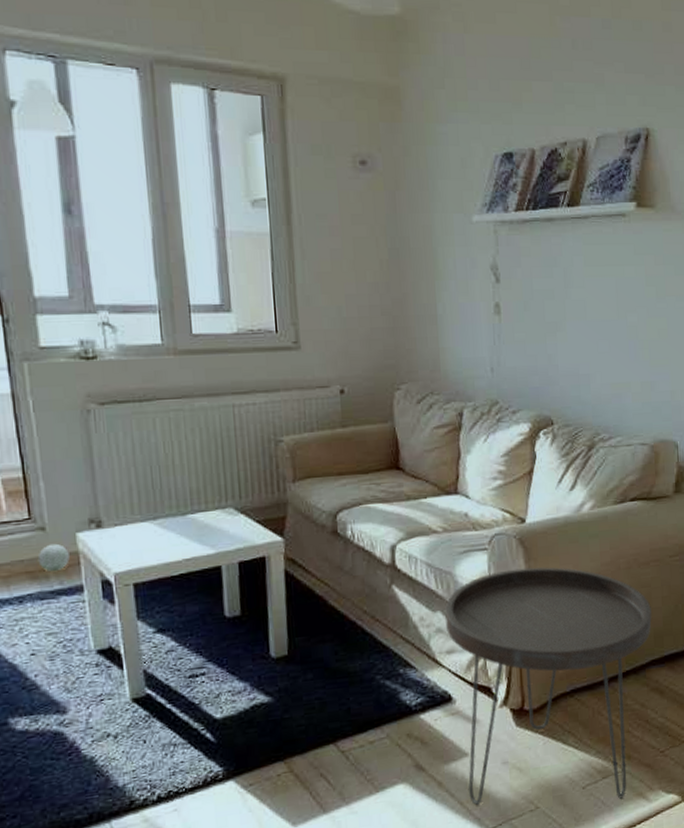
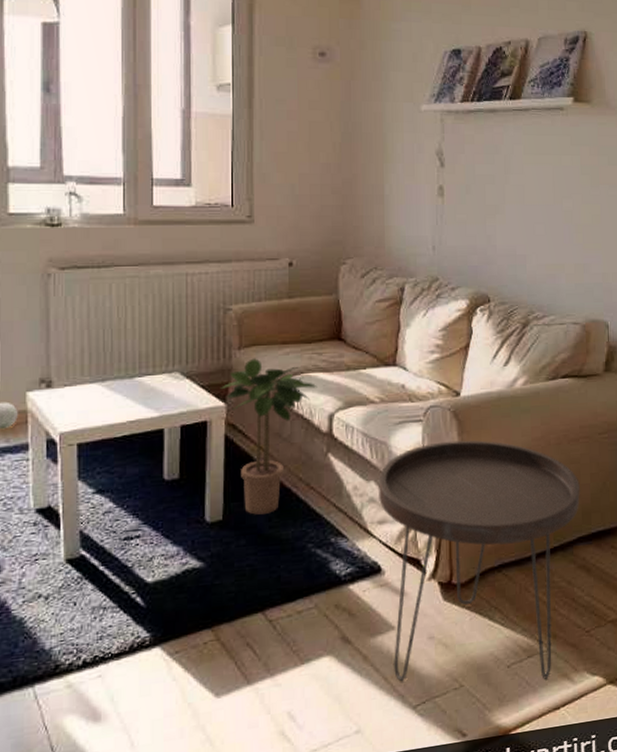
potted plant: none [276,491,377,649] -> present [220,358,317,515]

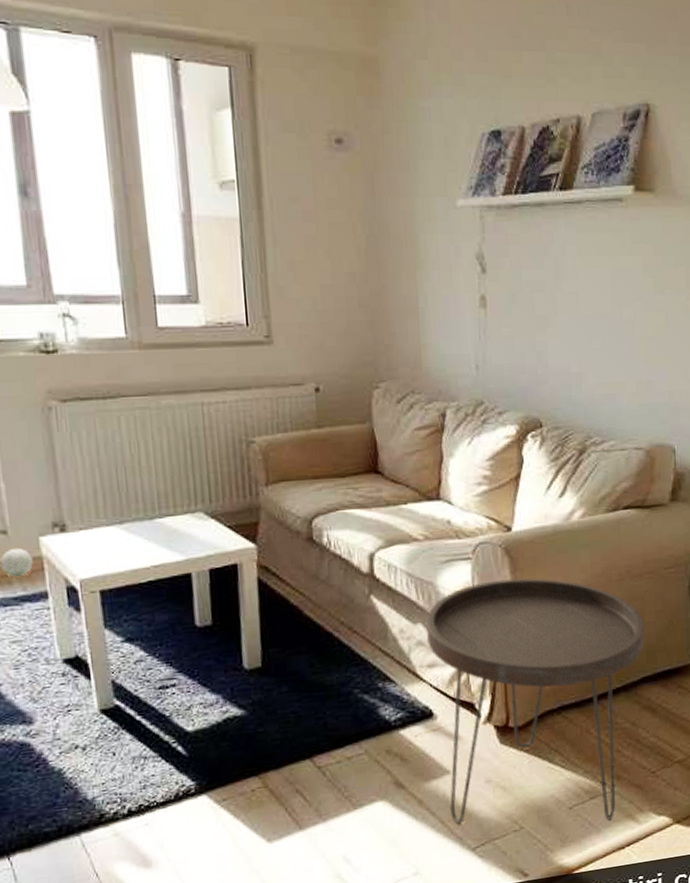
potted plant: present [220,358,317,515] -> none [249,495,355,661]

